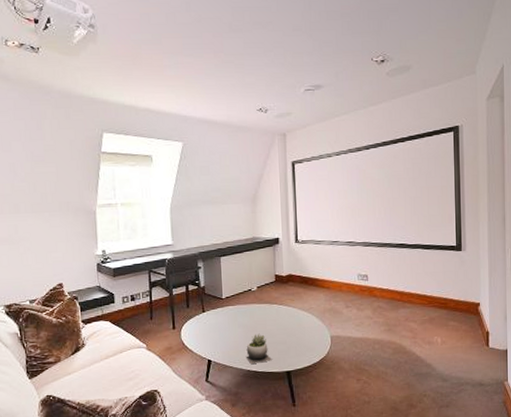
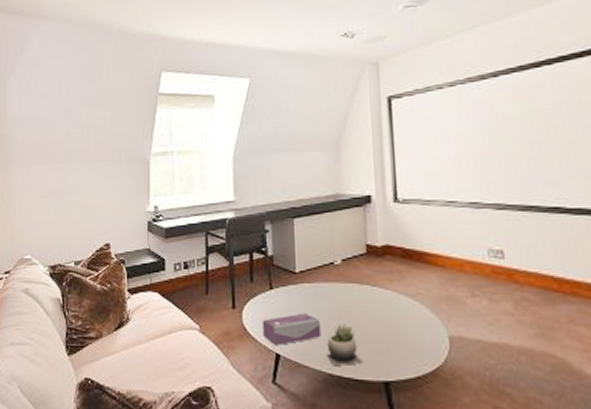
tissue box: none [197,328,242,355] -> present [262,313,322,347]

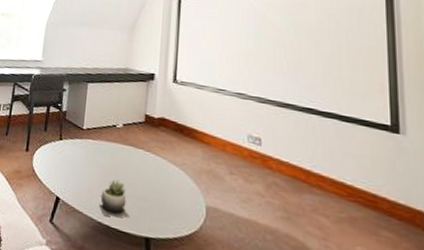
tissue box: present [262,313,322,347] -> none [47,164,98,190]

